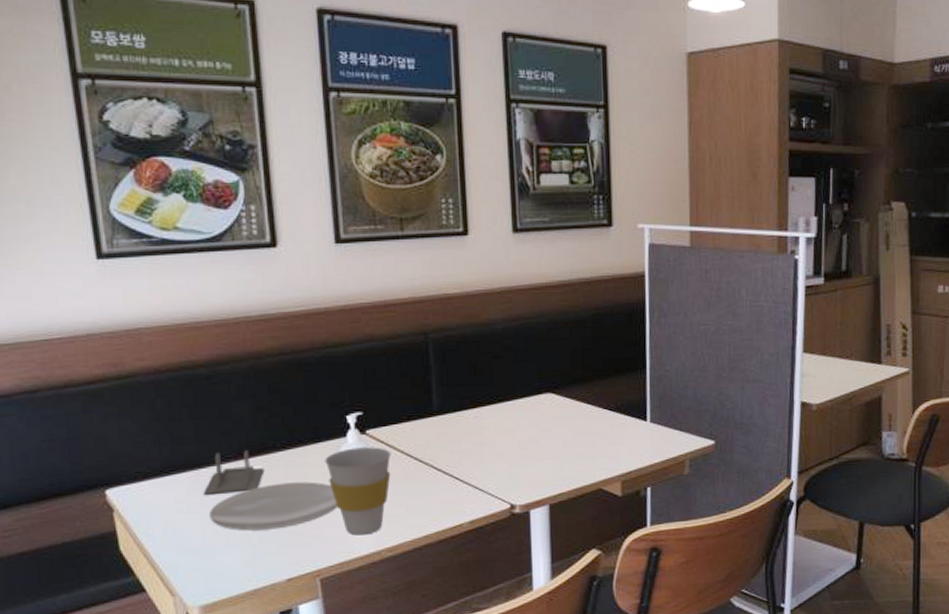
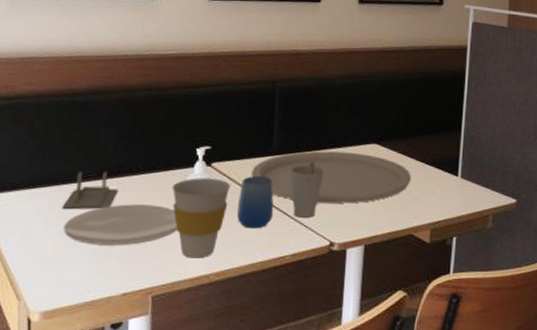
cup: none [401,440,444,498] -> present [237,176,274,229]
tray: none [412,404,594,463] -> present [251,151,411,204]
cup: none [456,418,495,481] -> present [290,161,324,218]

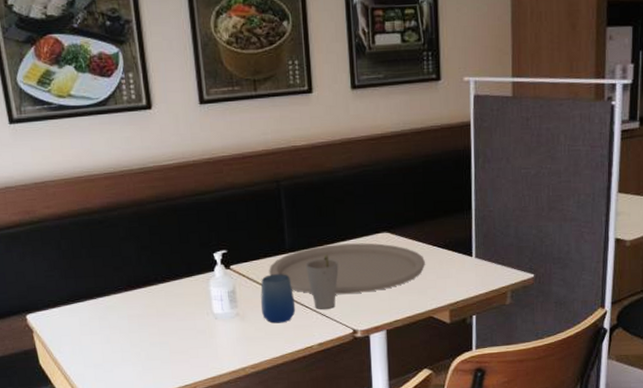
napkin holder: present [62,172,118,209] -> none [102,283,149,319]
plate: present [63,204,178,246] -> none [106,309,209,350]
cup: present [172,178,231,259] -> none [197,280,252,355]

